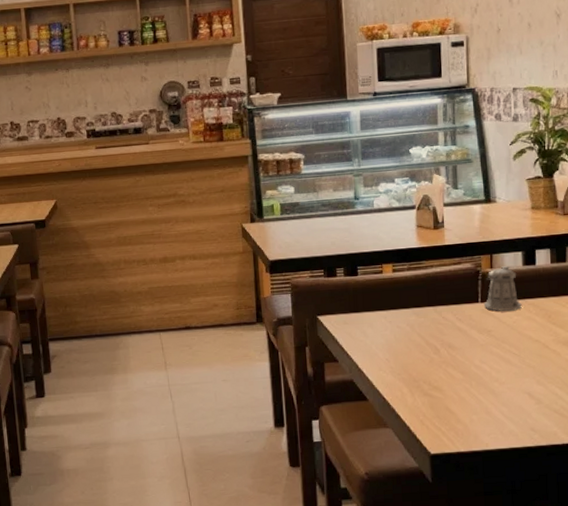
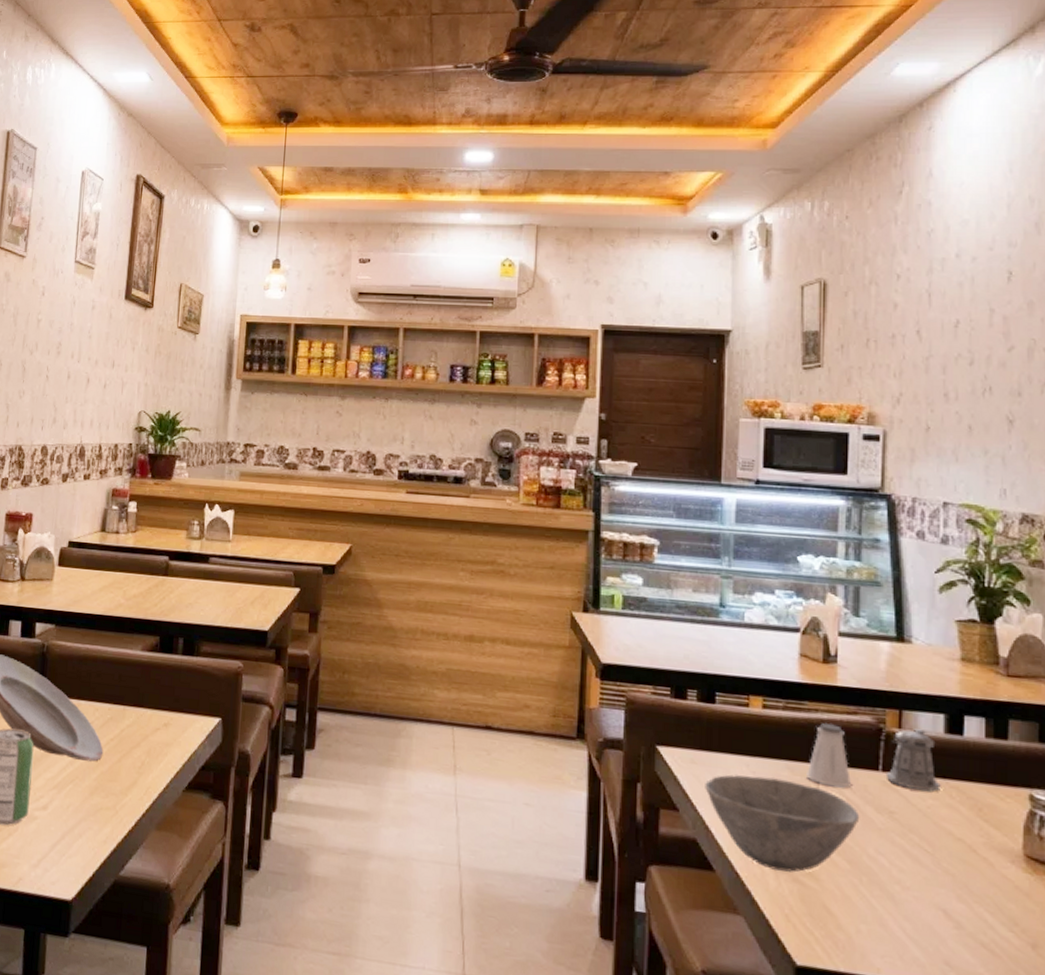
bowl: none [355,322,468,390] -> present [705,774,860,872]
saltshaker: none [428,274,460,321] -> present [807,722,851,788]

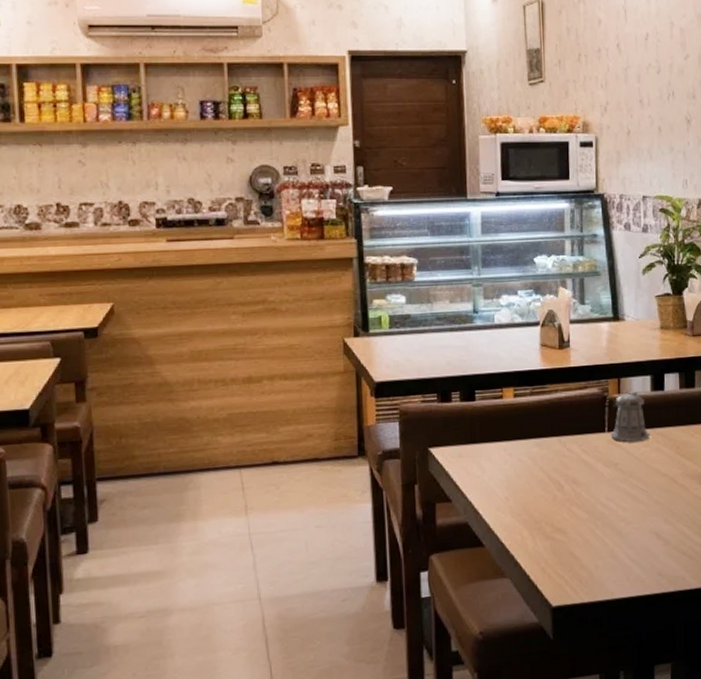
bowl: present [705,774,860,872] -> none [471,455,593,533]
saltshaker: present [807,722,851,788] -> none [551,399,585,453]

